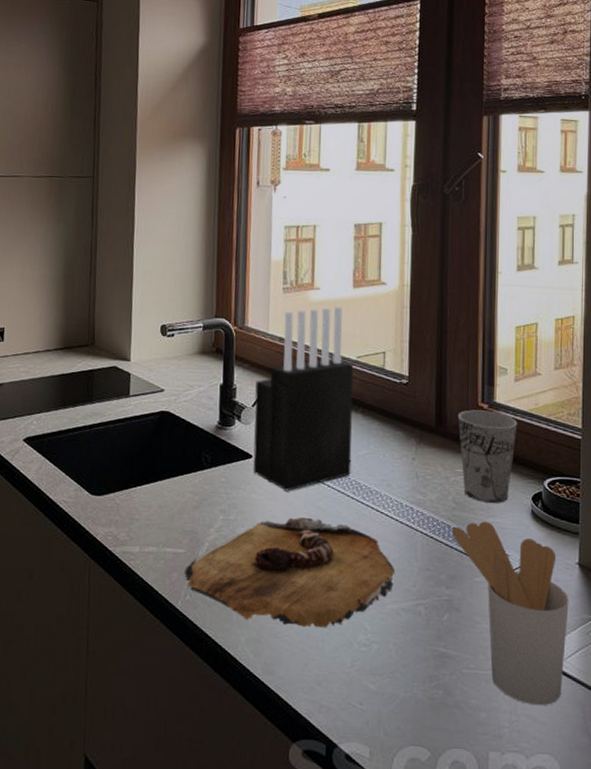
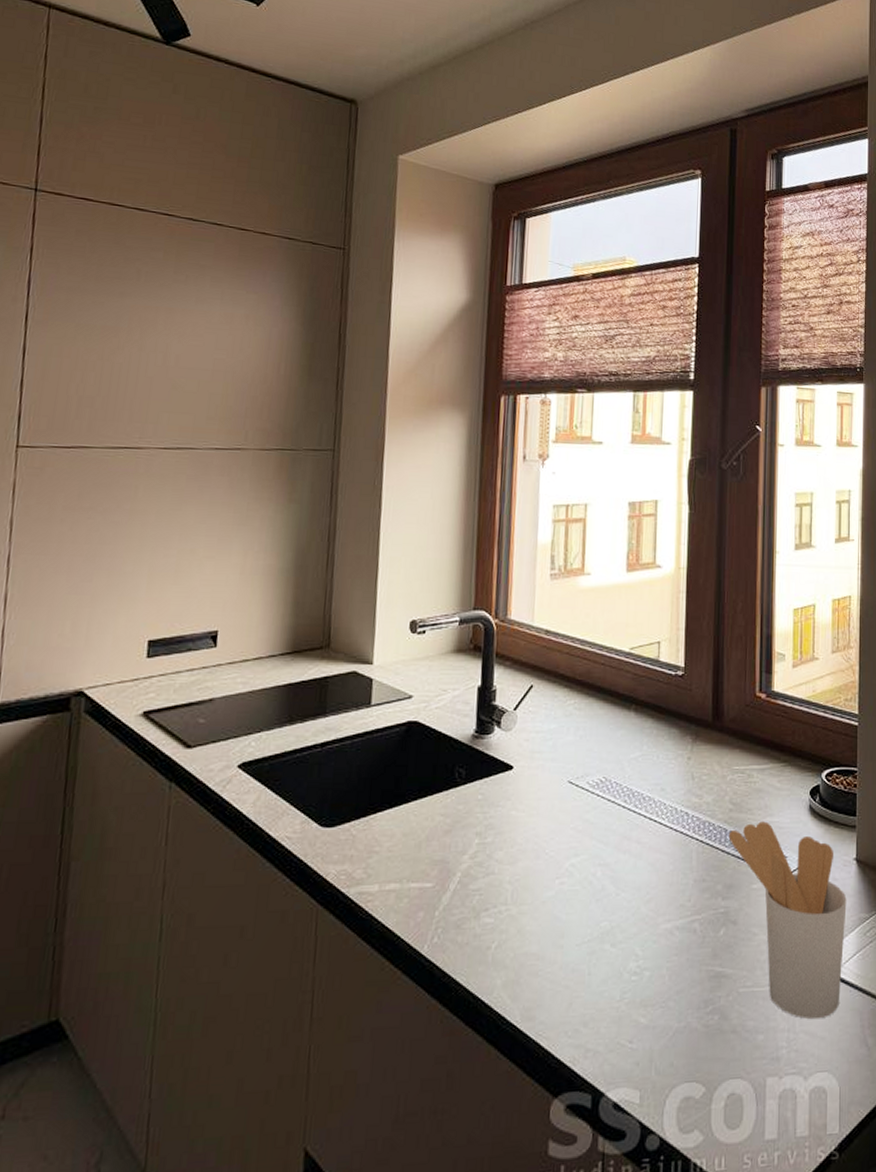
cutting board: present [184,517,394,629] -> none [432,833,668,961]
knife block: present [253,306,354,492] -> none [513,593,627,805]
cup: present [458,410,518,503] -> none [735,700,796,801]

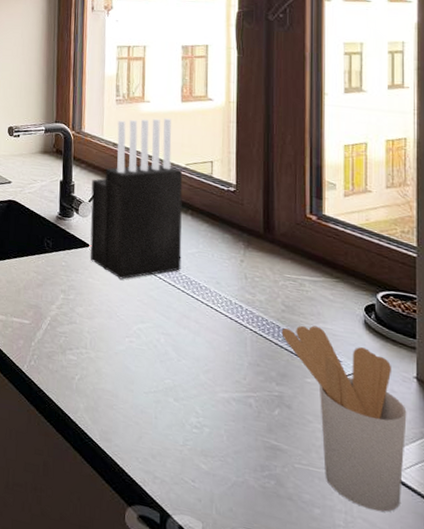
knife block: none [513,593,627,805] -> present [90,118,183,280]

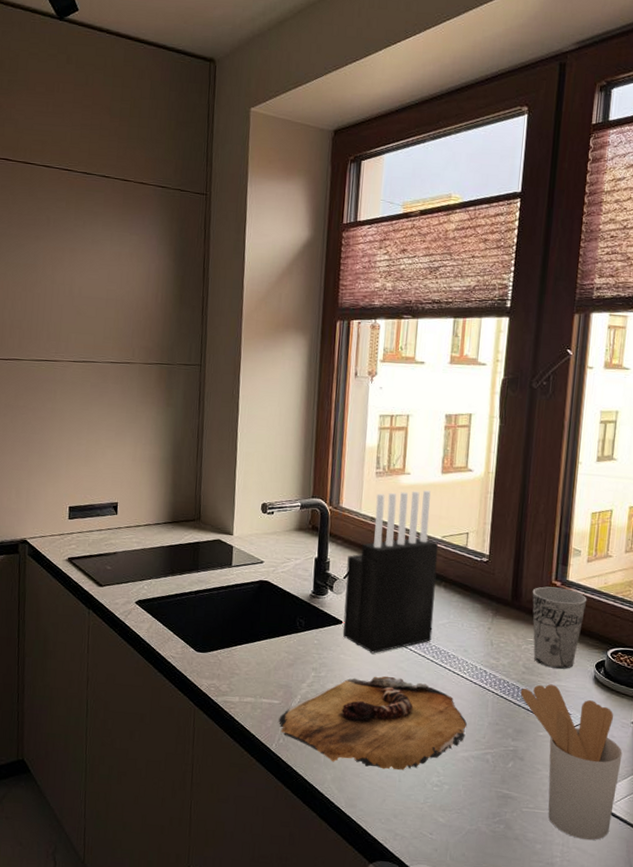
cutting board: none [30,303,224,407] -> present [279,676,467,771]
cup: none [286,220,348,311] -> present [532,586,587,669]

